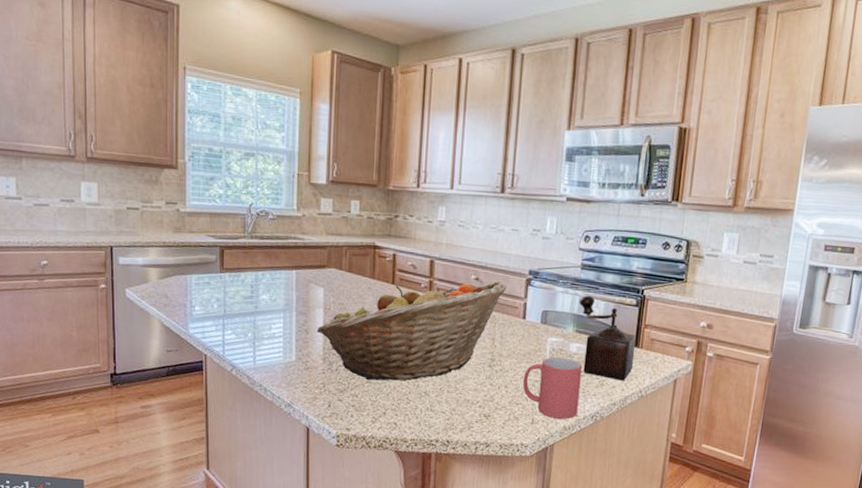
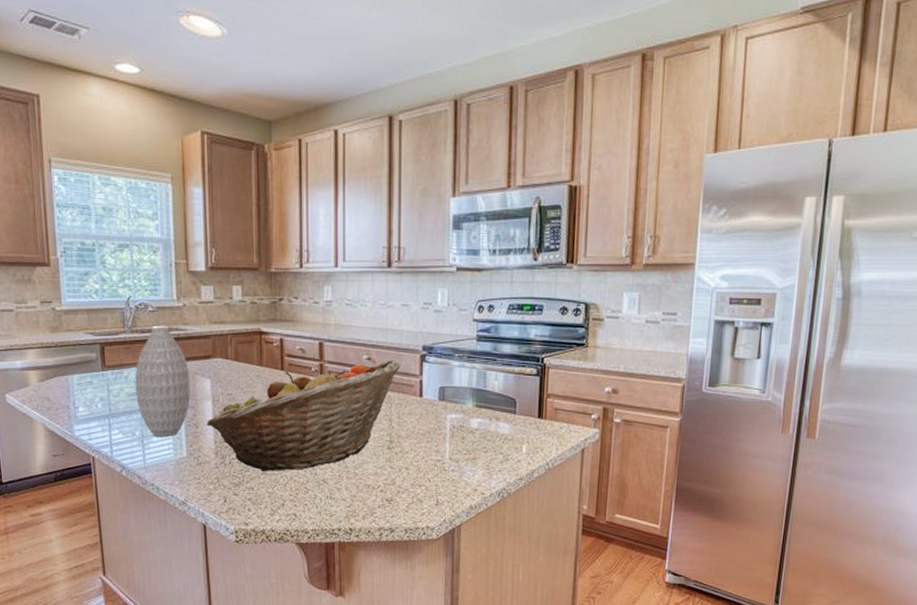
vase: none [251,233,304,341] -> present [135,325,190,438]
mug: present [522,356,582,419] -> none [424,434,485,498]
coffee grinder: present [579,295,636,381] -> none [476,367,539,454]

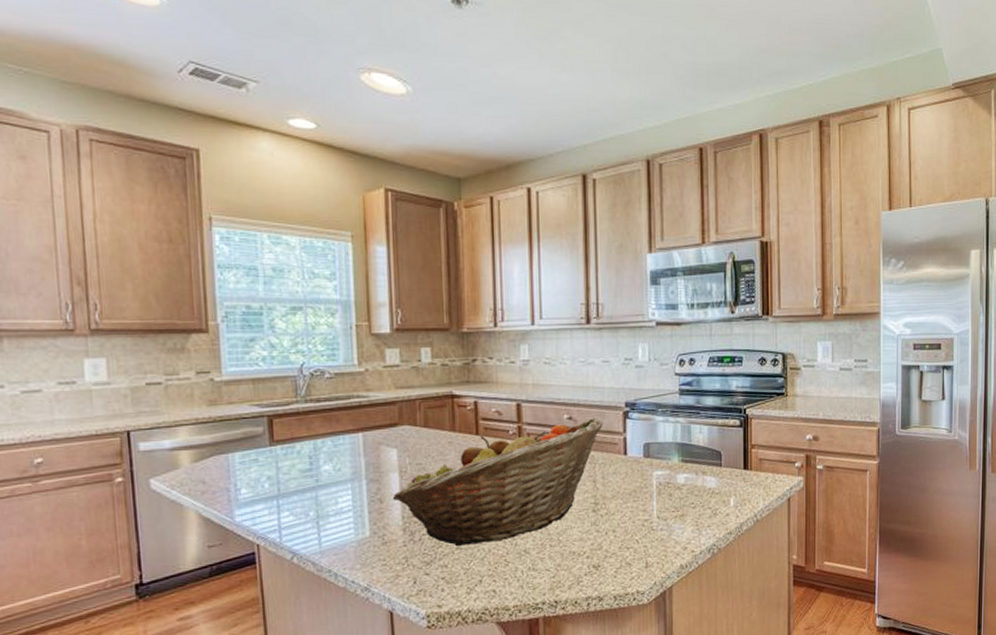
vase: present [135,325,190,438] -> none [309,392,374,517]

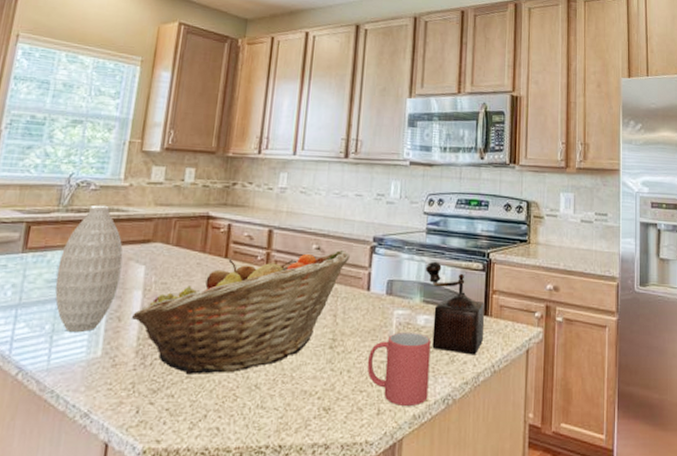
vase: none [309,392,374,517] -> present [55,205,123,333]
mug: none [631,490,693,558] -> present [367,331,431,406]
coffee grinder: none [681,421,745,508] -> present [425,261,484,355]

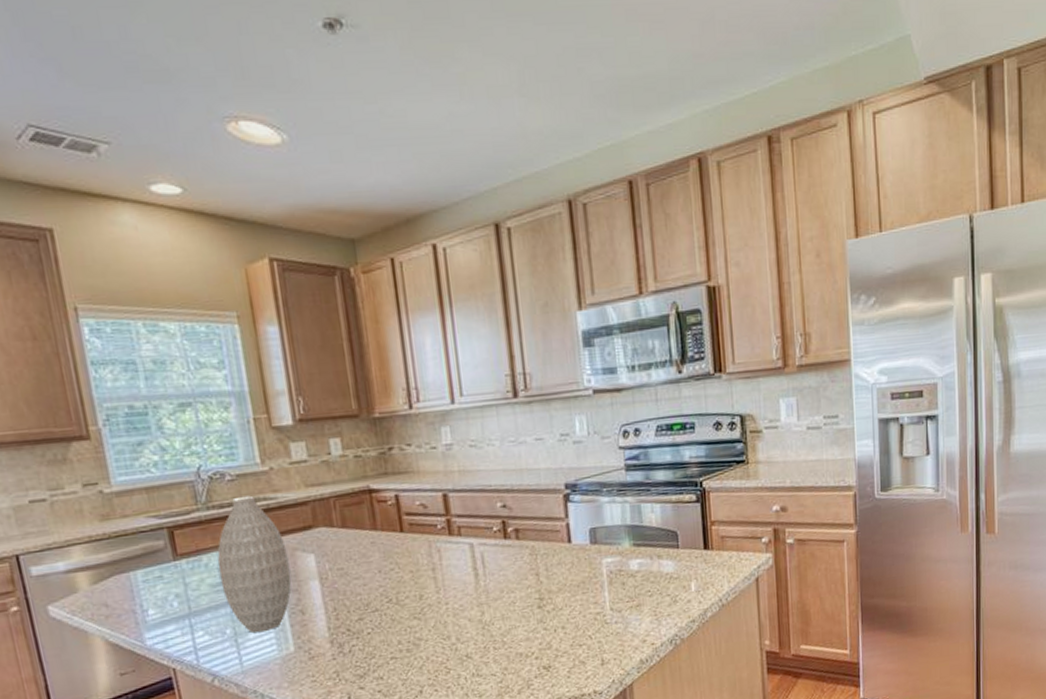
fruit basket: present [131,249,350,376] -> none [314,503,542,657]
mug: present [367,331,431,406] -> none [581,578,653,653]
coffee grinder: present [425,261,484,355] -> none [630,500,707,593]

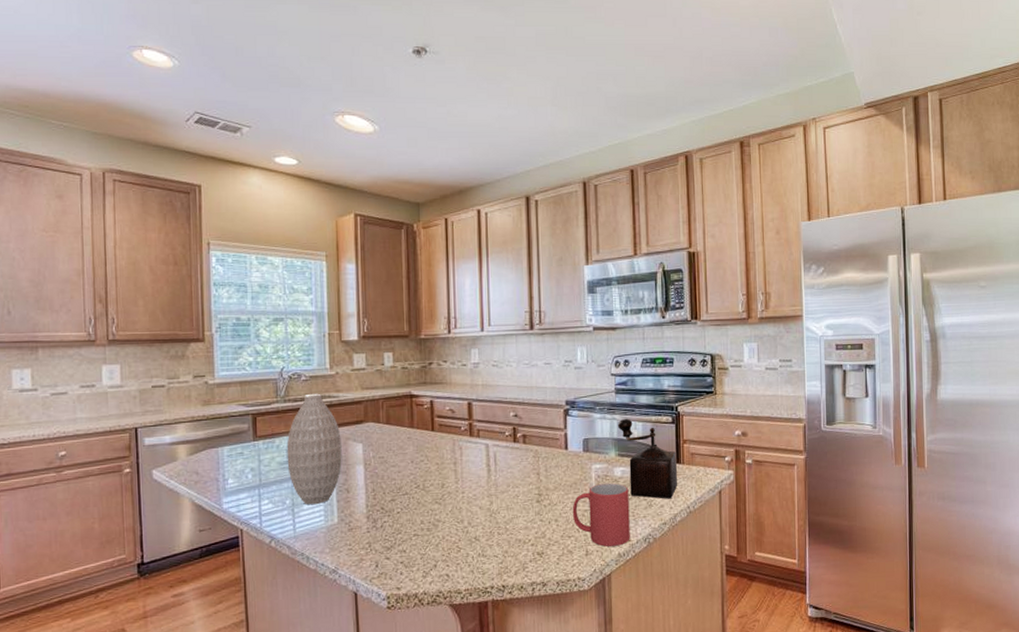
mug: none [581,578,653,653] -> present [572,482,630,547]
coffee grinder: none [630,500,707,593] -> present [617,418,678,499]

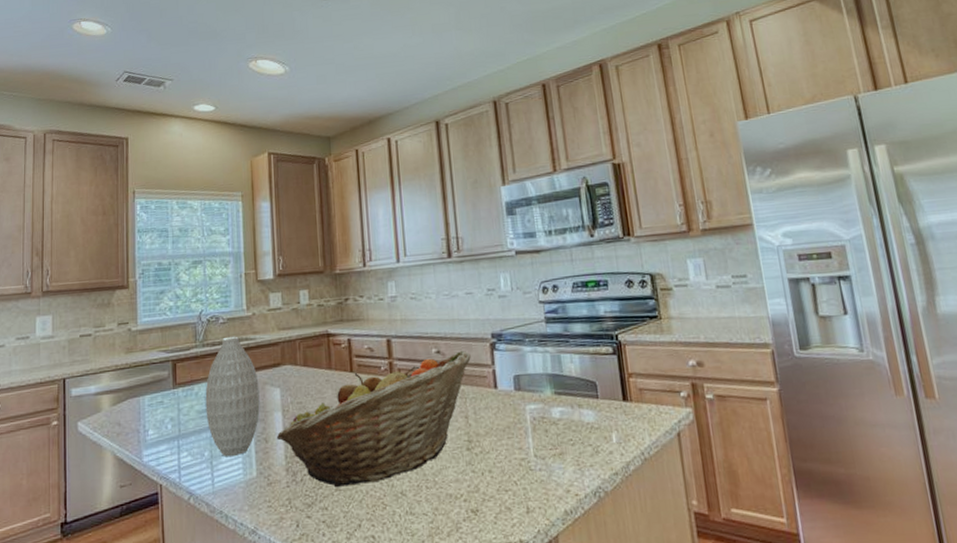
fruit basket: none [357,414,546,534] -> present [276,350,471,488]
mug: present [572,482,630,547] -> none [507,425,577,502]
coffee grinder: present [617,418,678,499] -> none [550,350,628,444]

